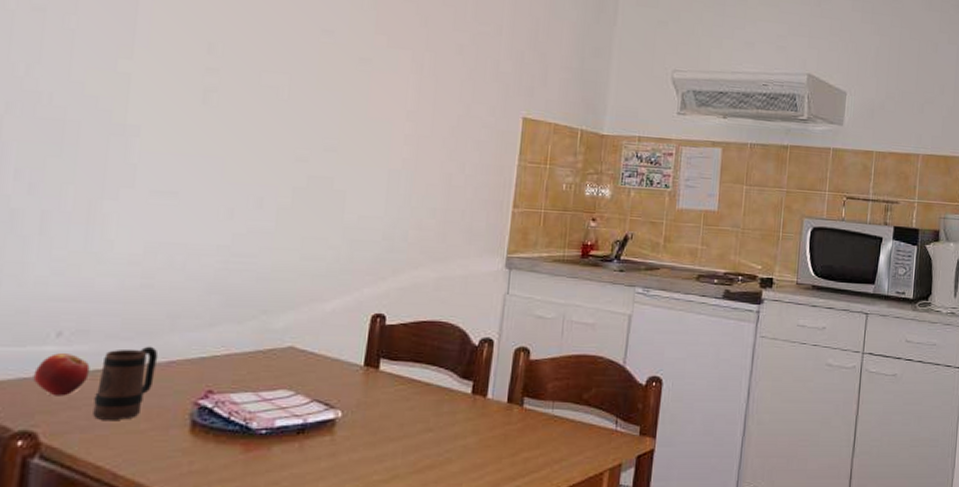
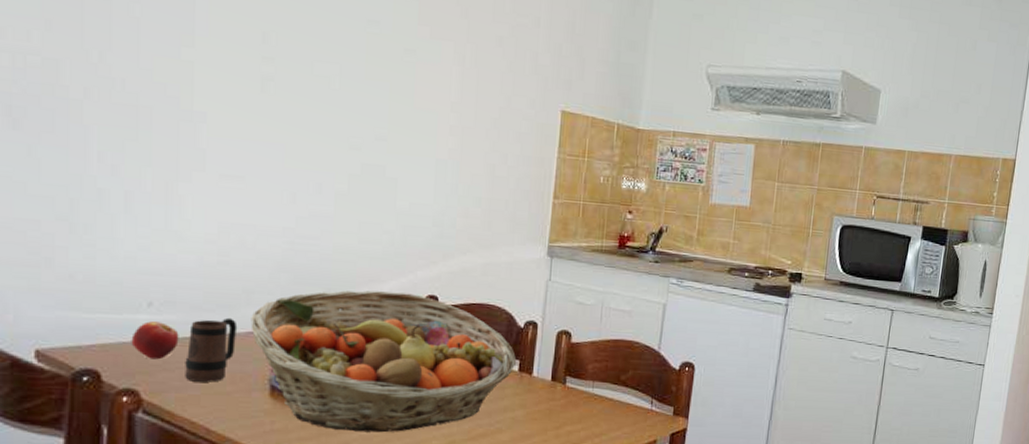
fruit basket: none [173,311,470,469] -> present [251,290,517,433]

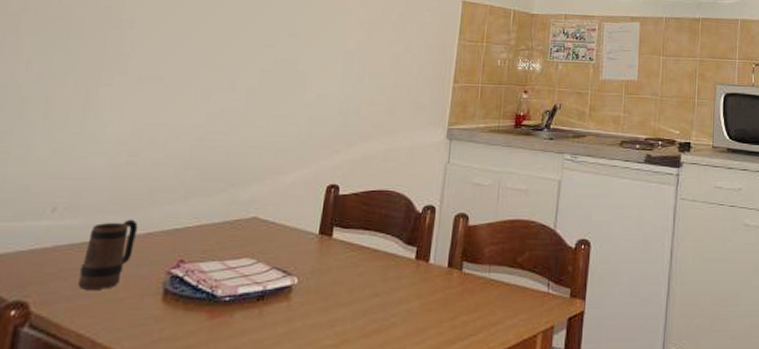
fruit: present [131,321,179,360] -> none [28,228,79,268]
fruit basket: present [251,290,517,433] -> none [151,183,414,335]

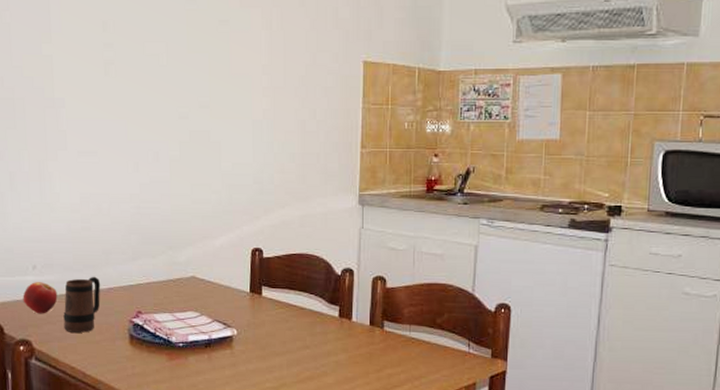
fruit: none [28,228,79,268] -> present [22,282,58,314]

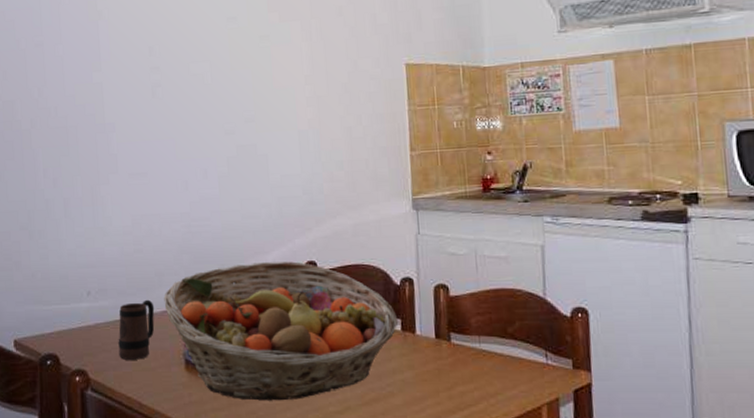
fruit: present [22,282,58,314] -> none [78,308,112,342]
fruit basket: none [110,247,337,376] -> present [164,261,399,401]

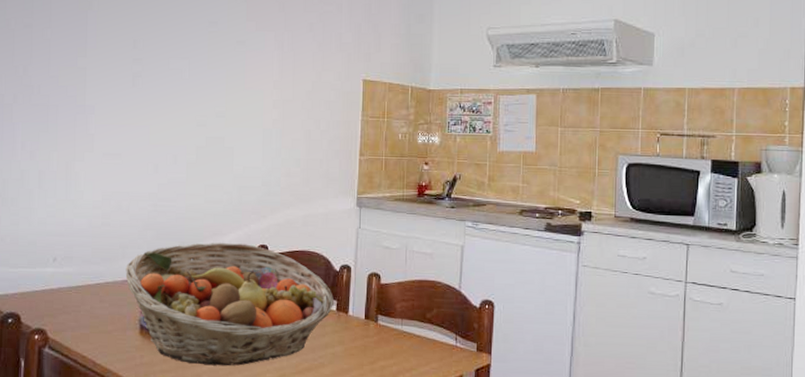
mug: present [118,299,155,360] -> none [78,269,116,323]

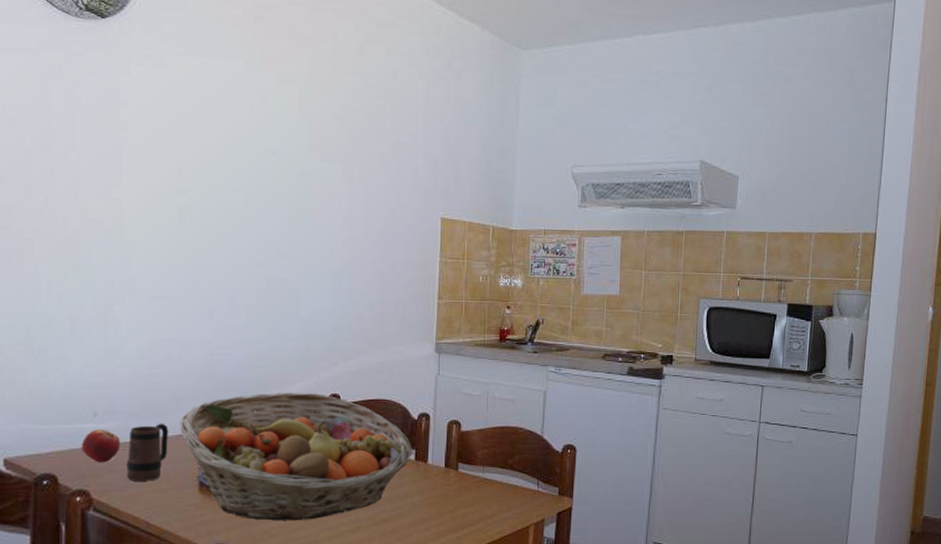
fruit: none [41,273,75,304] -> present [81,430,121,463]
mug: none [78,269,116,323] -> present [126,423,169,481]

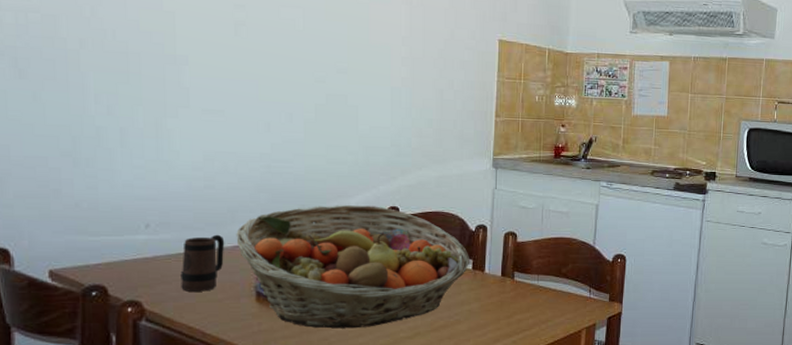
fruit: present [81,430,121,463] -> none [132,241,174,274]

